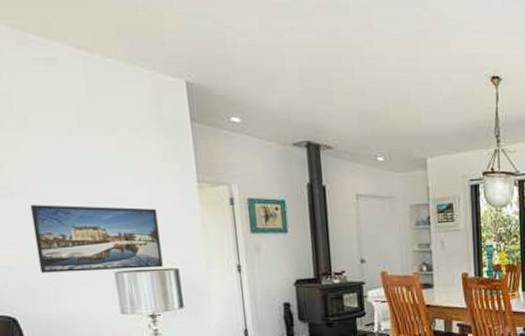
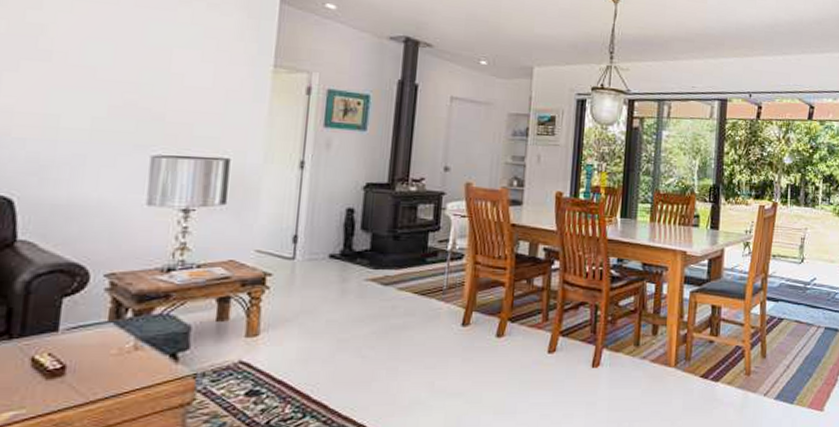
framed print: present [30,205,163,273] -> none [59,72,219,156]

